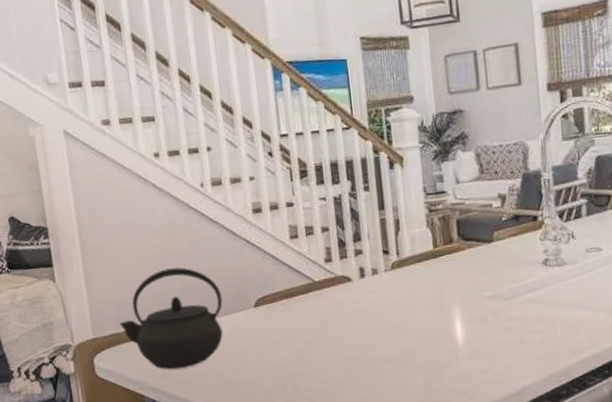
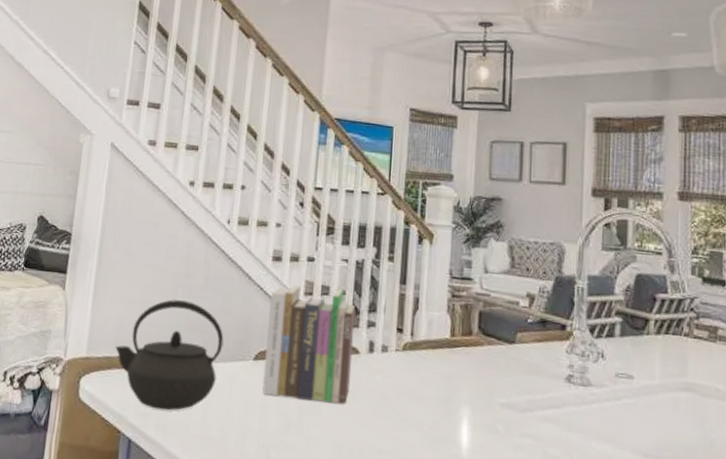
books: none [258,225,349,335] -> present [262,285,355,403]

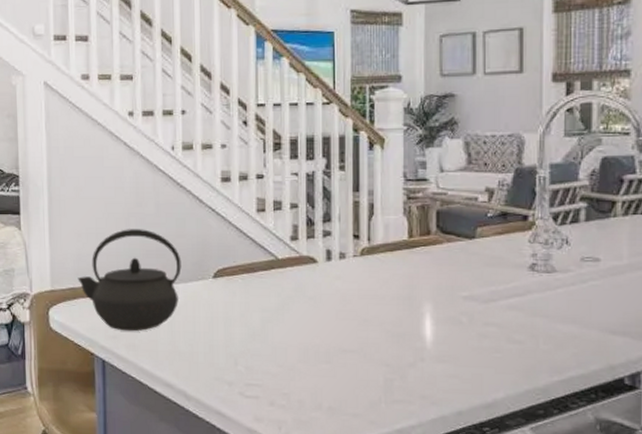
books: present [262,285,355,403] -> none [222,201,311,311]

